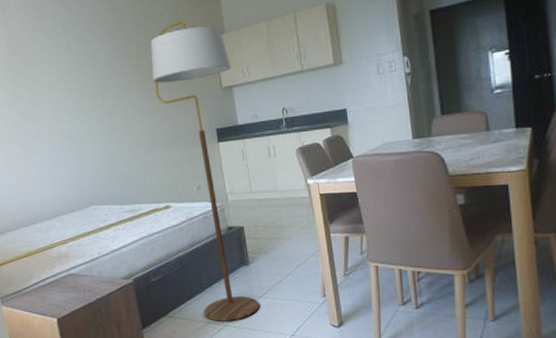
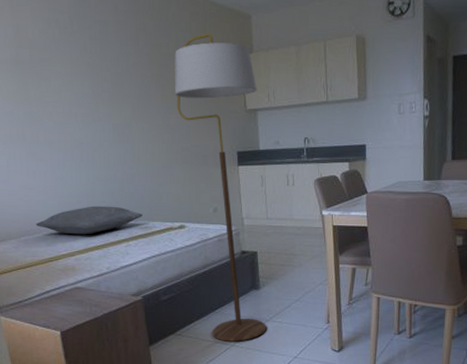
pillow: none [31,192,129,223] -> present [36,206,143,235]

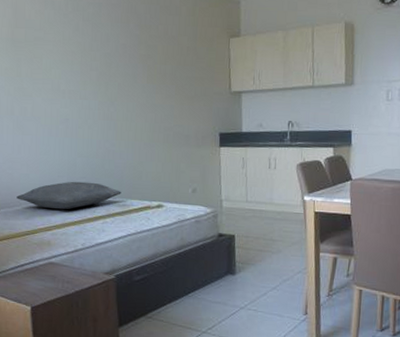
floor lamp: present [175,33,266,342] -> none [161,17,243,329]

